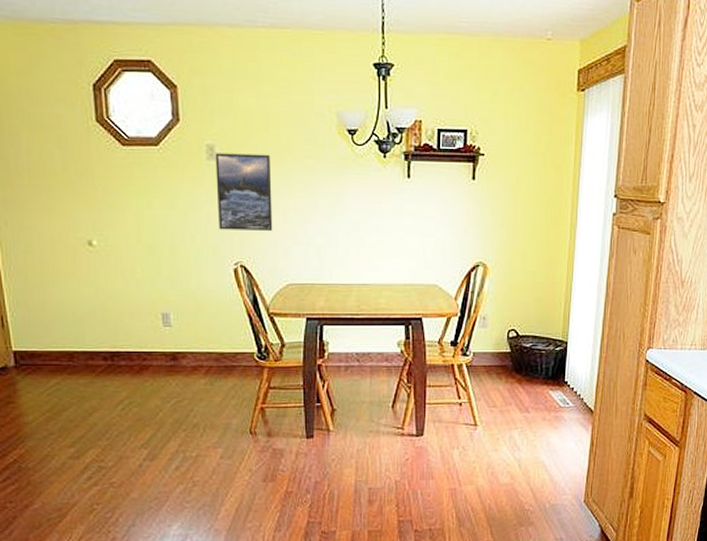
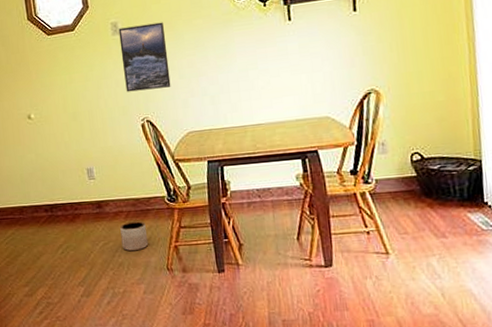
planter: none [198,378,231,412] -> present [120,221,149,252]

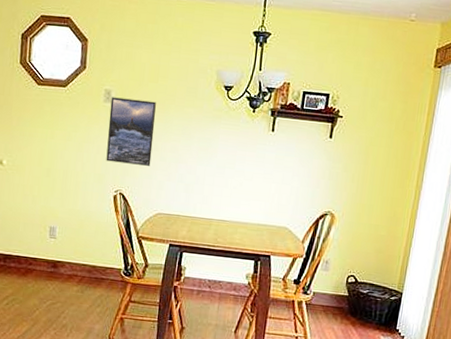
planter: present [120,221,149,252] -> none [69,286,97,316]

